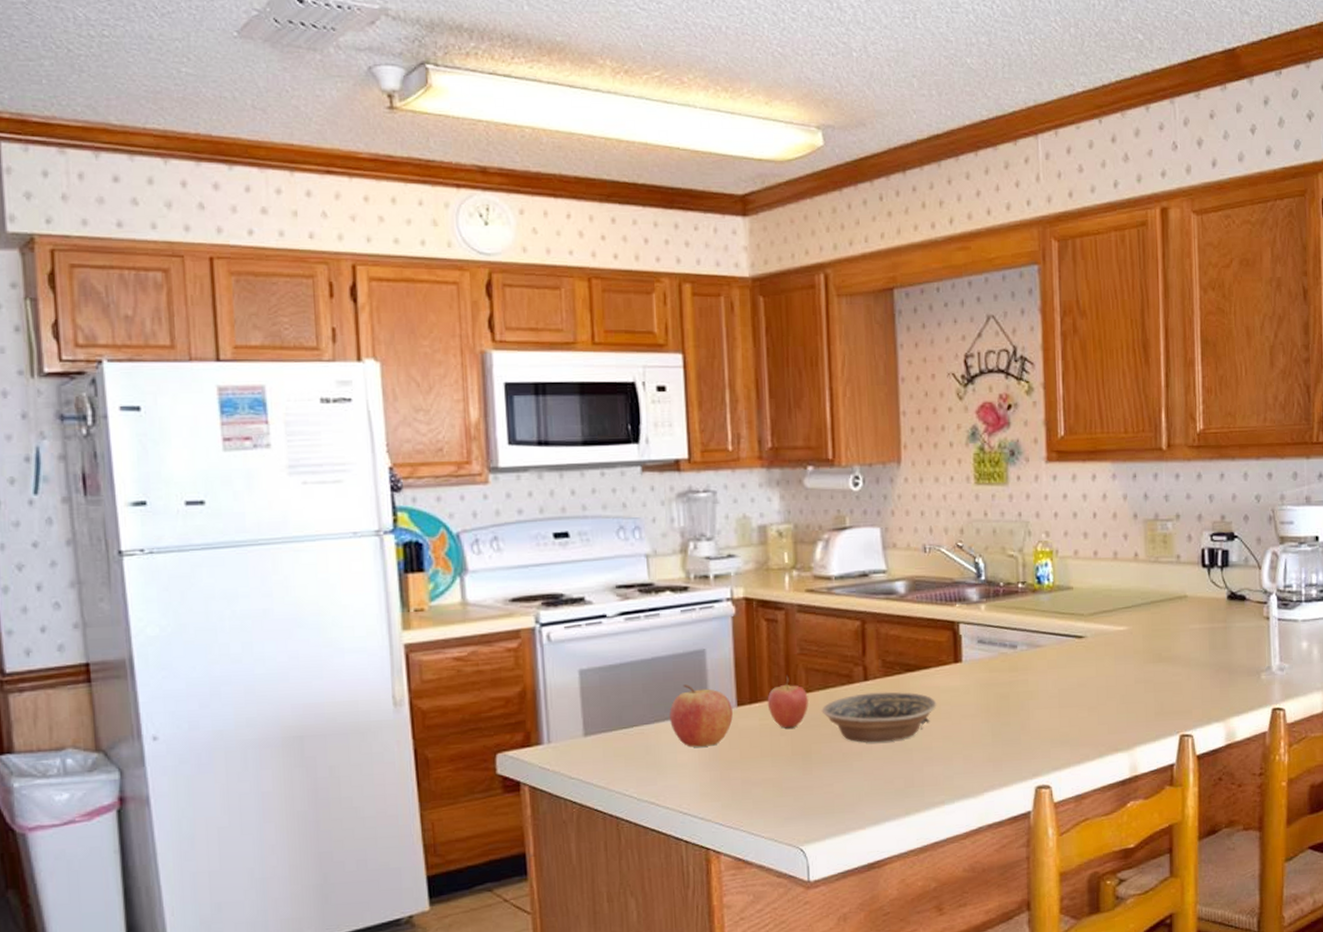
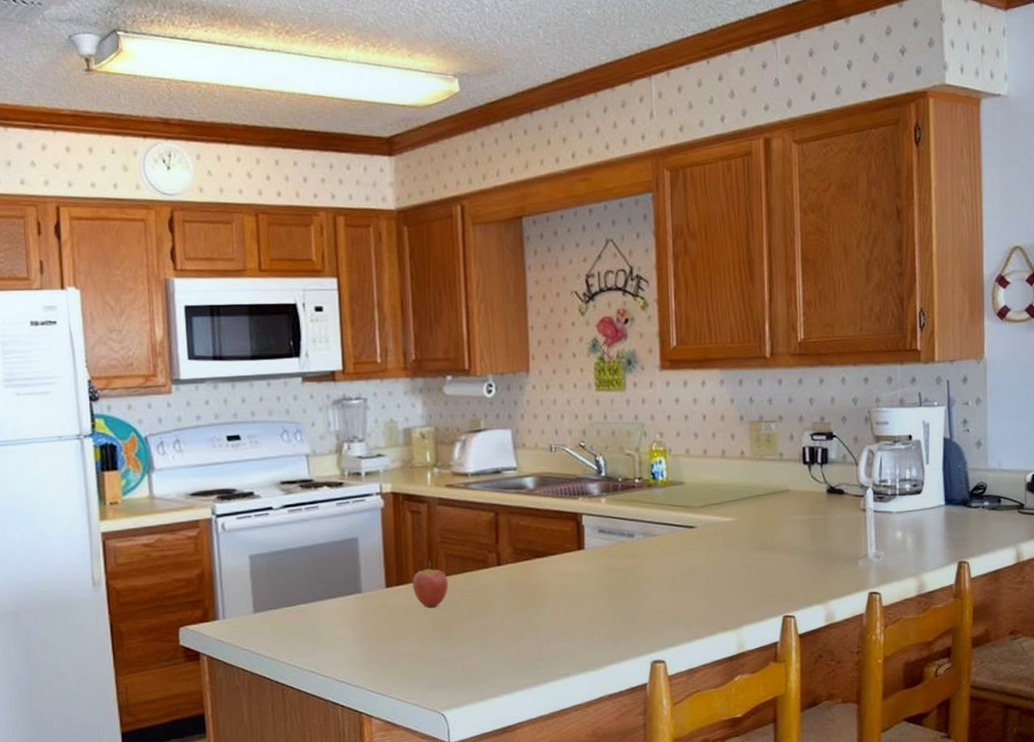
fruit: present [670,685,733,747] -> none [327,568,382,624]
bowl: present [821,691,937,743] -> none [460,575,562,621]

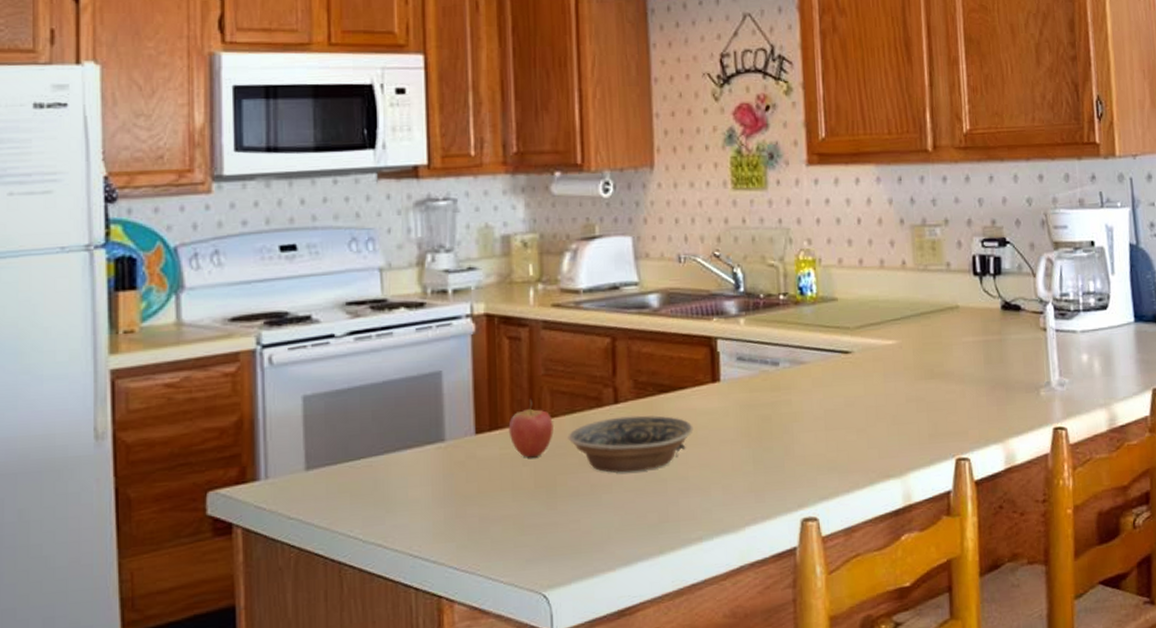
bowl: none [460,575,562,621] -> present [568,415,694,473]

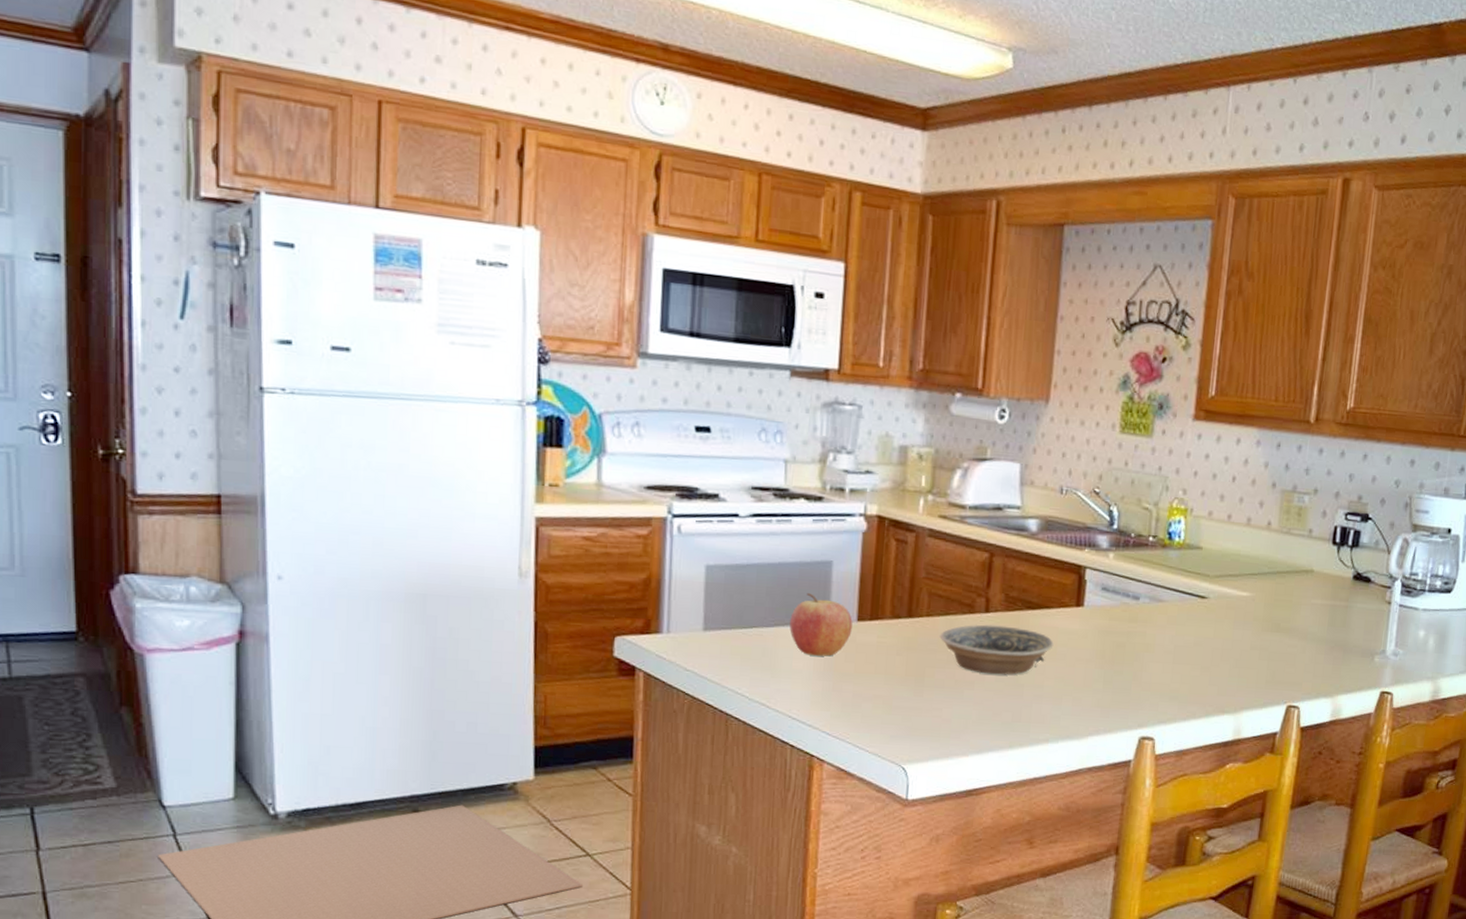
fruit: none [401,411,471,481] -> present [789,593,853,657]
fruit: present [508,398,554,458] -> none [887,597,928,649]

